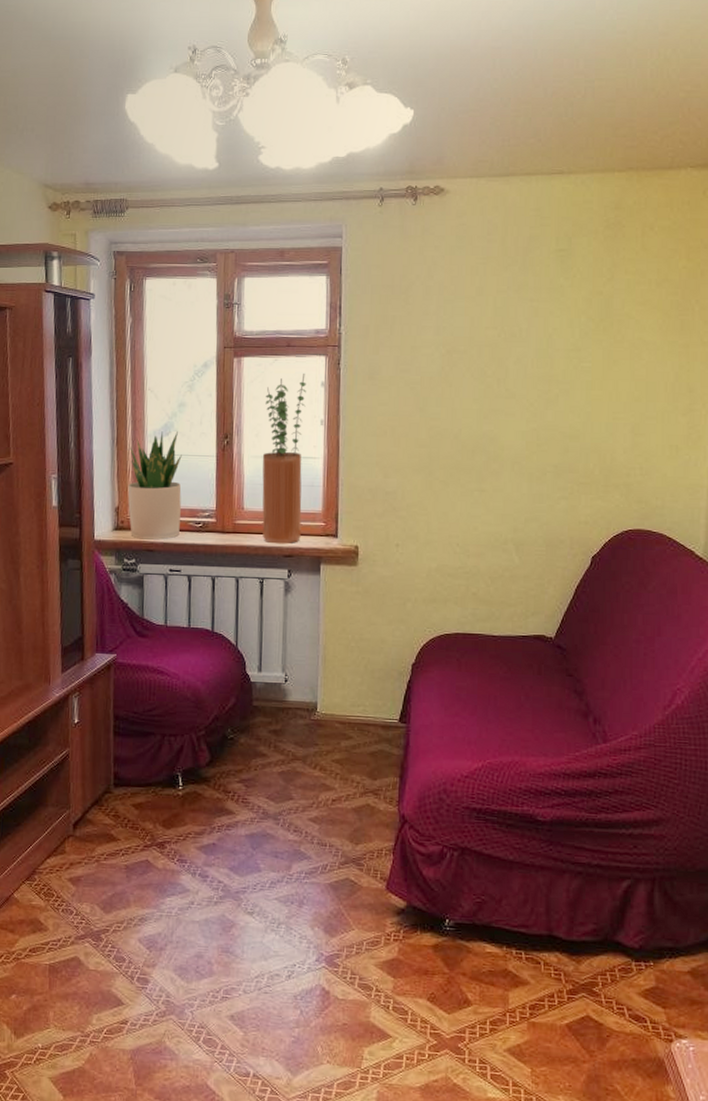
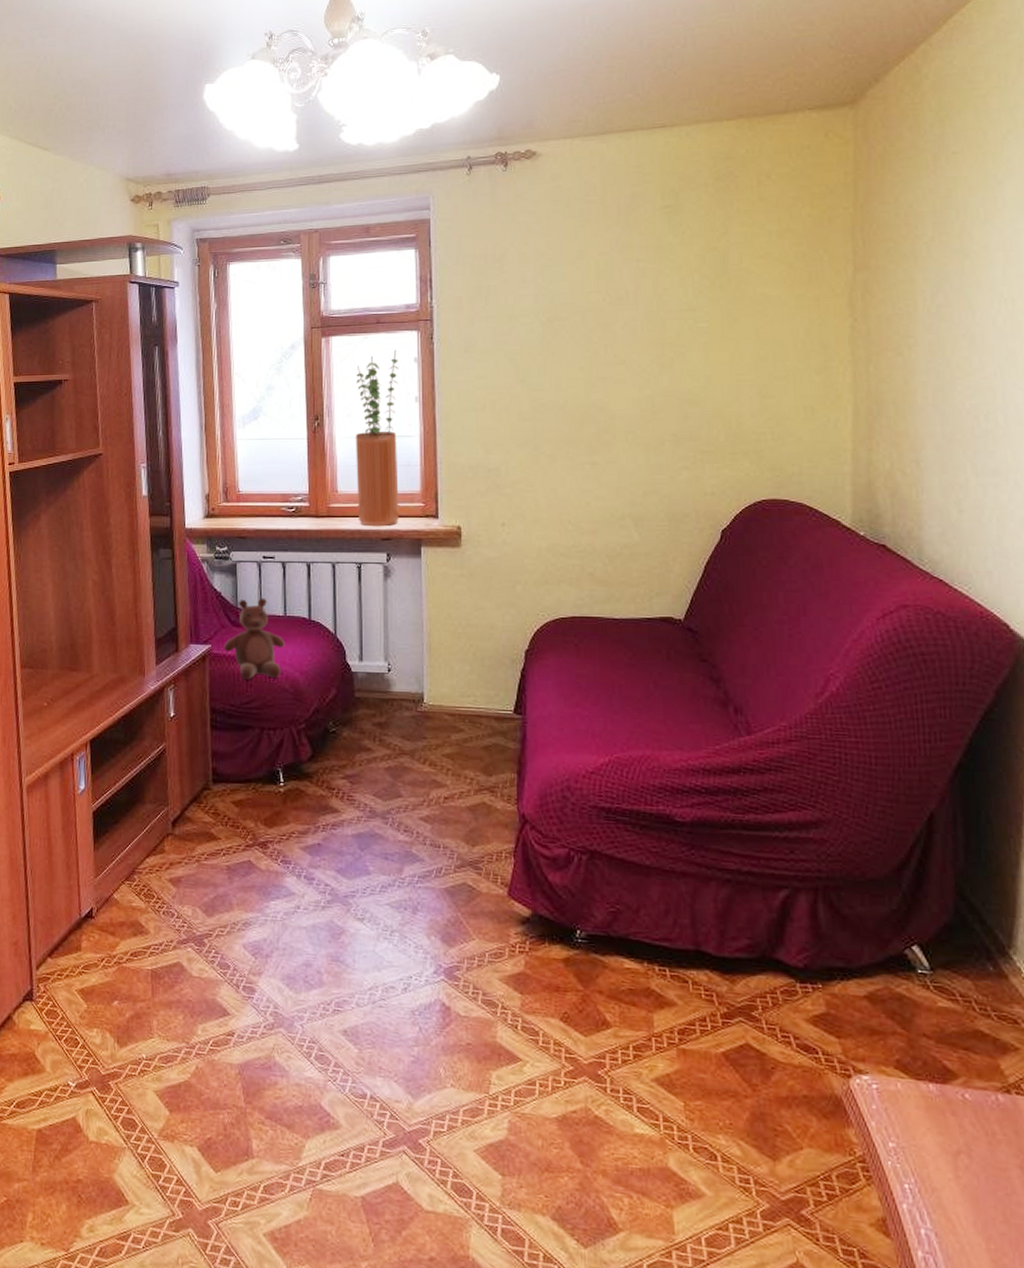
planter: present [127,431,182,540] -> none [217,415,273,526]
teddy bear: none [128,609,188,689] -> present [223,597,285,681]

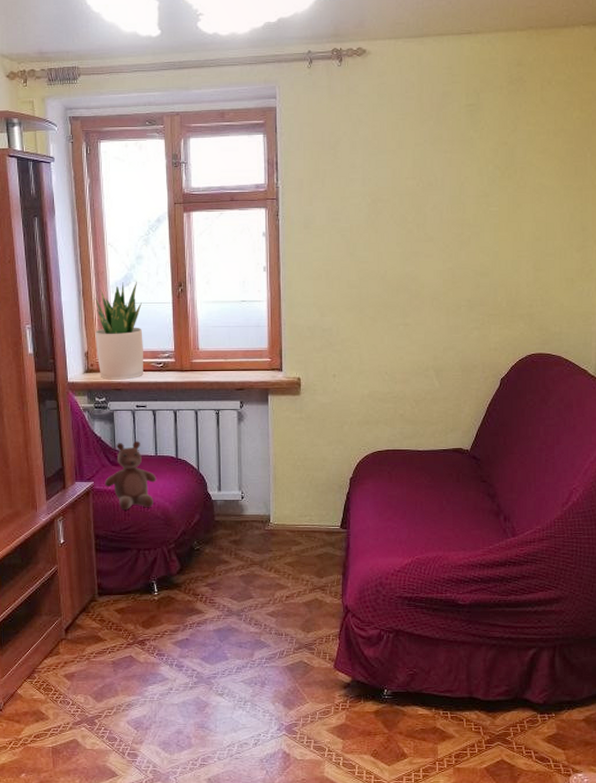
planter: none [217,415,273,526] -> present [94,282,143,380]
vase: present [355,350,399,527] -> none [213,225,250,379]

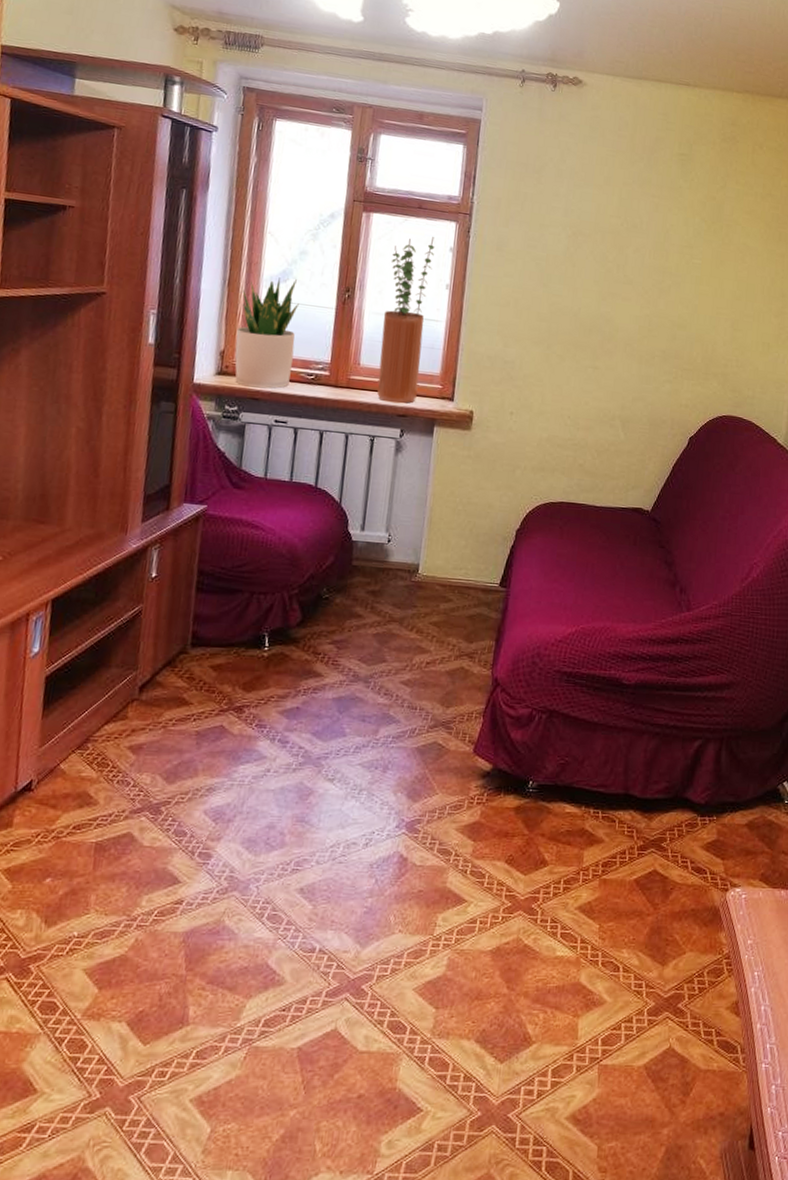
teddy bear: present [104,441,157,511] -> none [220,461,288,544]
vase: none [213,225,250,379] -> present [377,237,435,404]

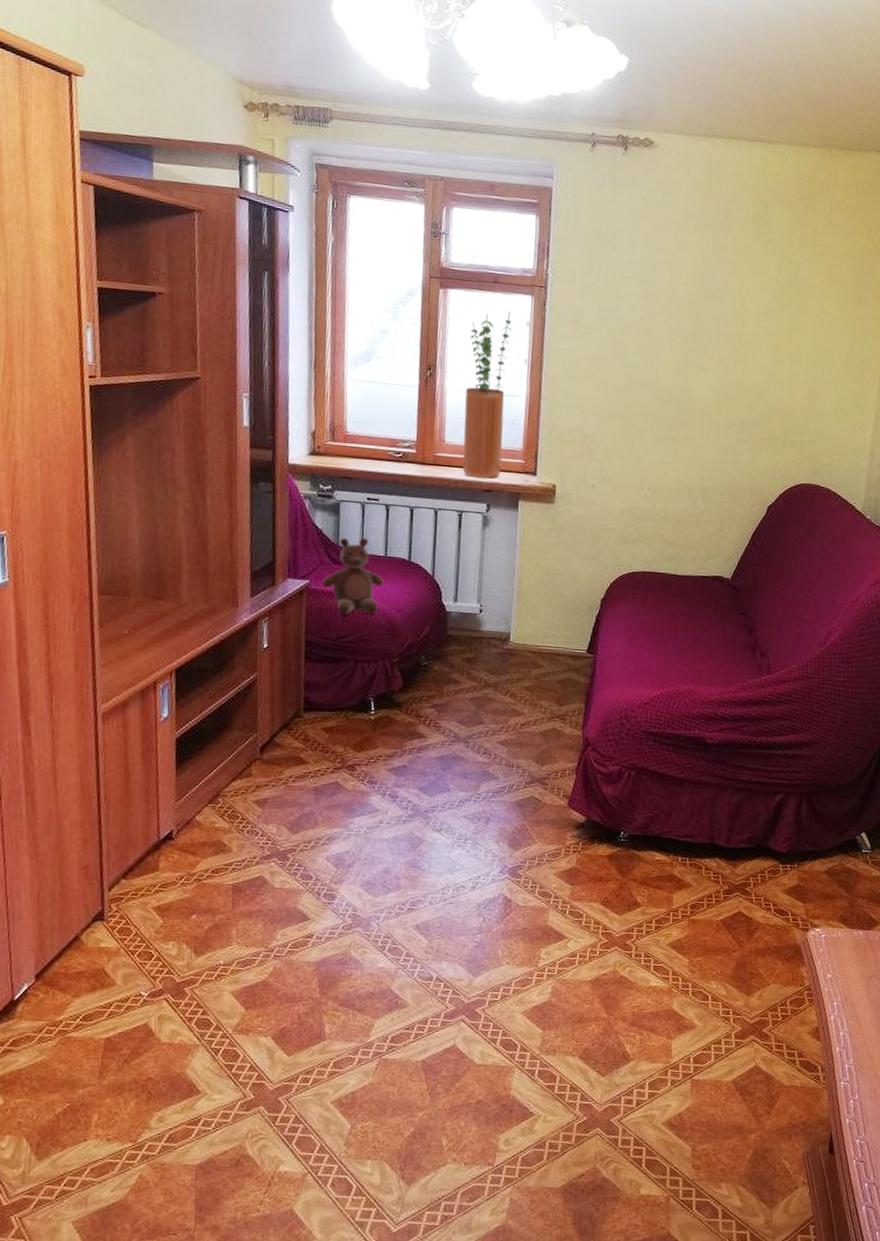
teddy bear: none [220,461,288,544] -> present [322,537,384,616]
planter: present [234,277,299,389] -> none [325,357,383,468]

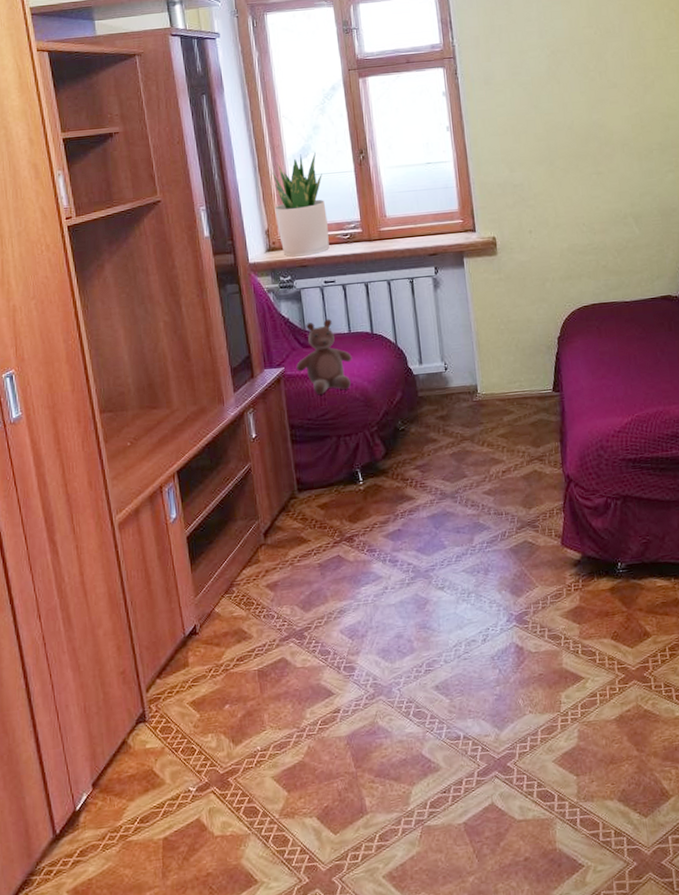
planter: none [325,357,383,468] -> present [270,153,329,257]
vase: present [462,312,512,479] -> none [393,86,442,245]

